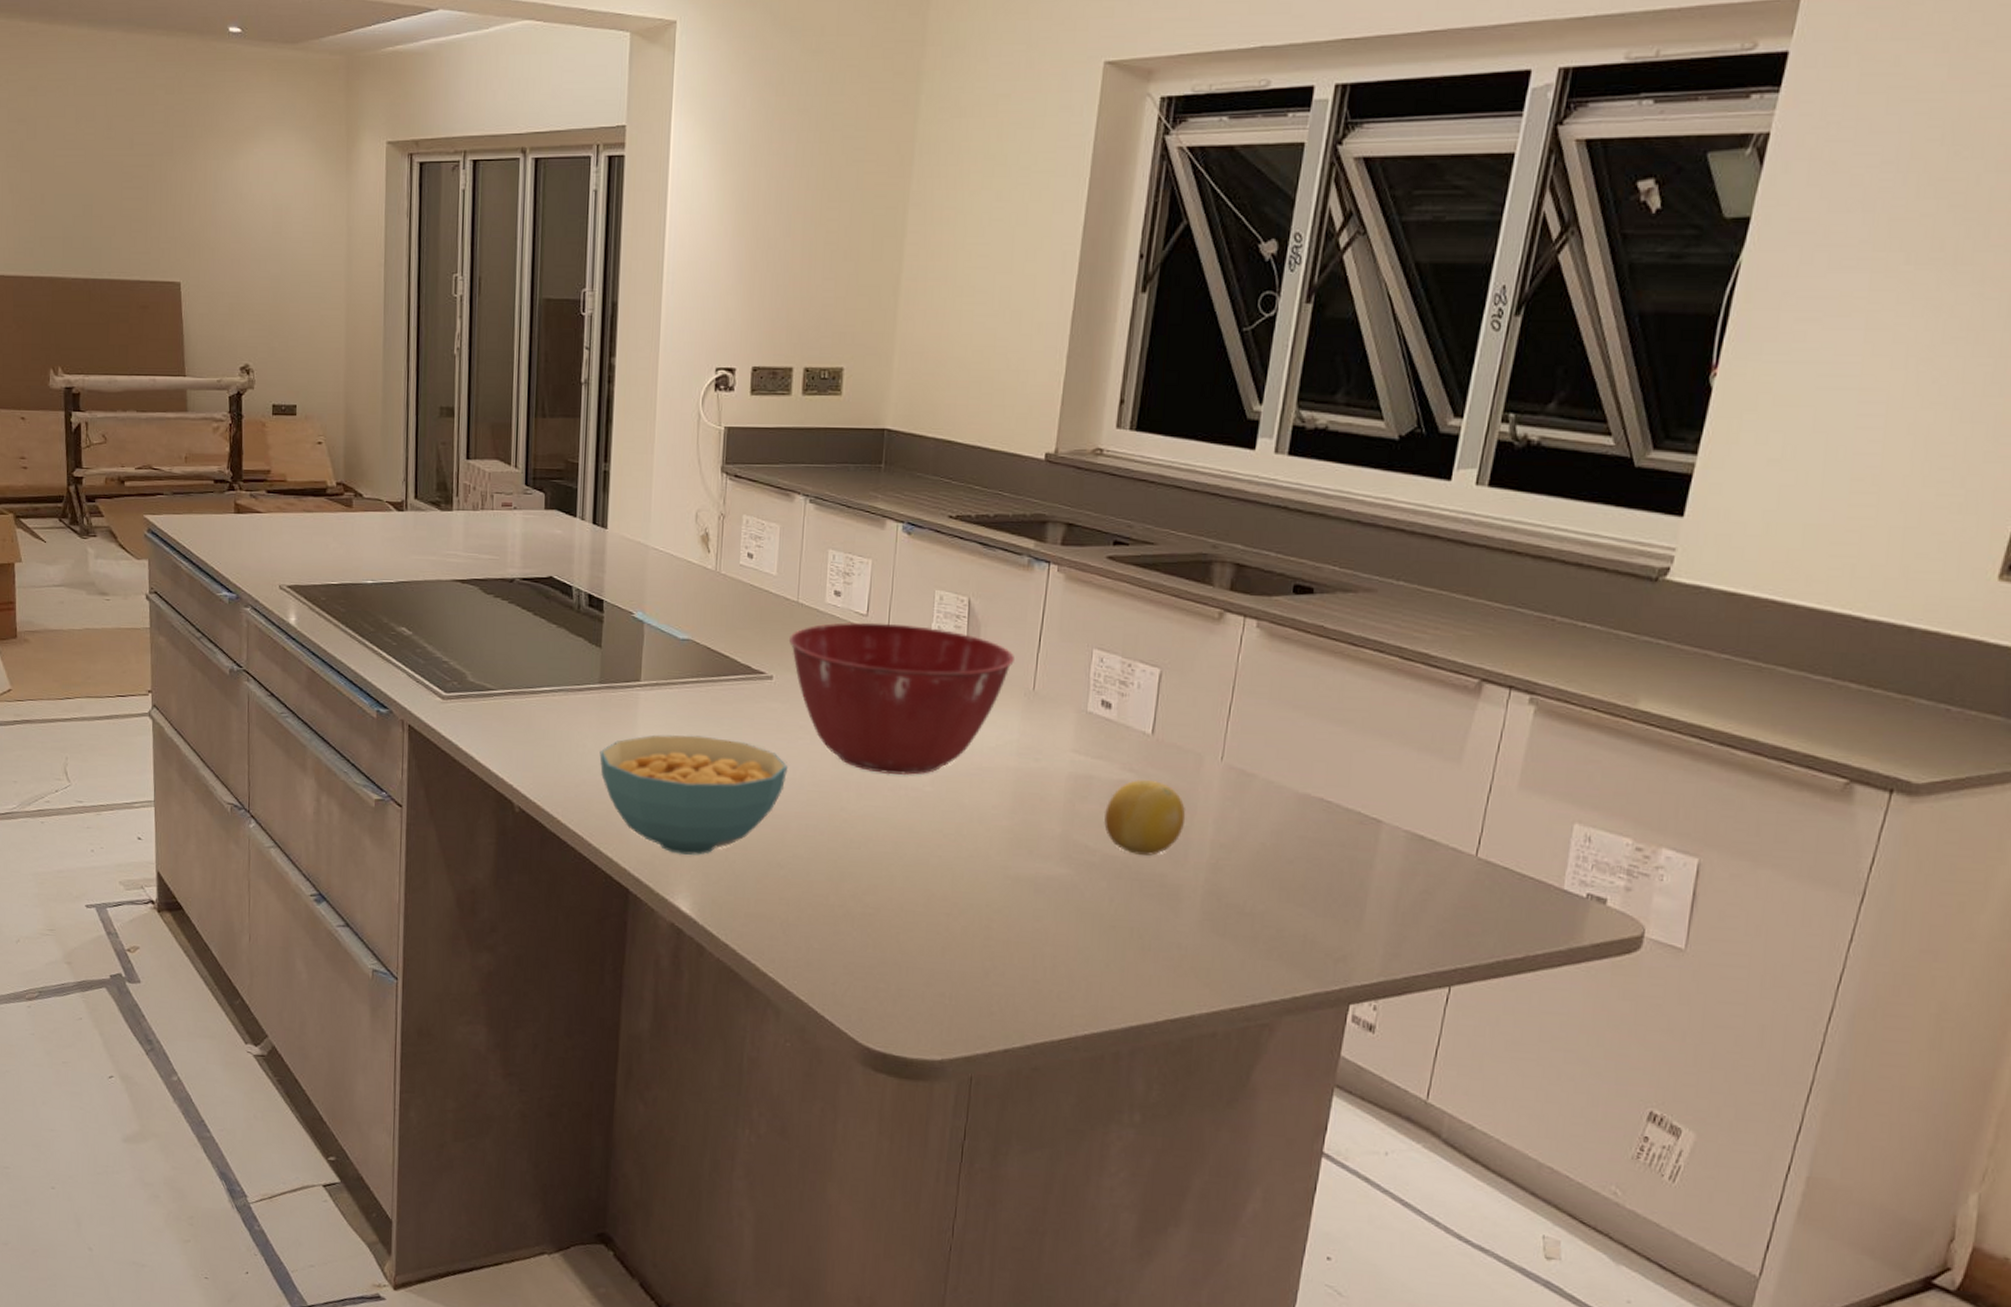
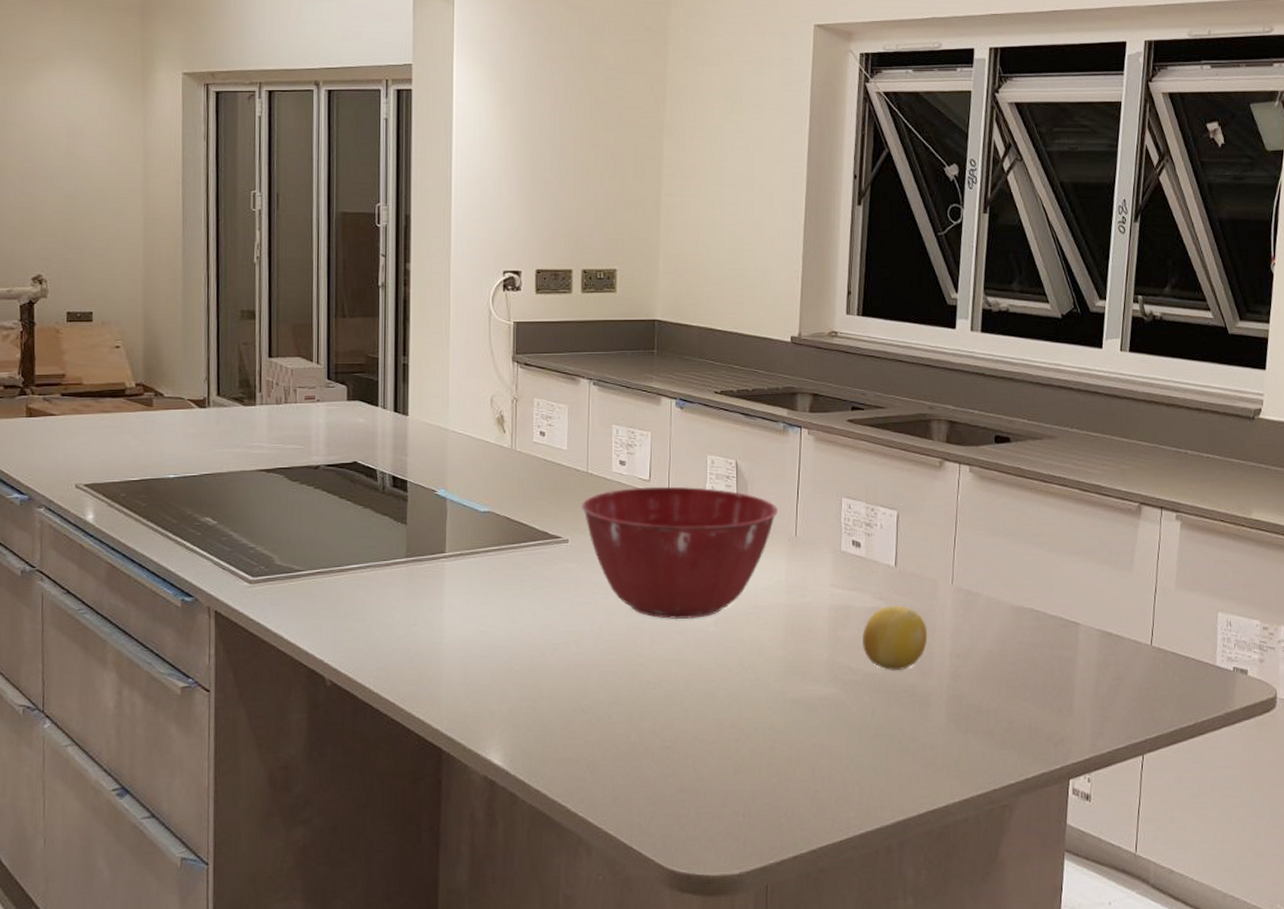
cereal bowl: present [599,734,787,855] -> none [408,598,586,710]

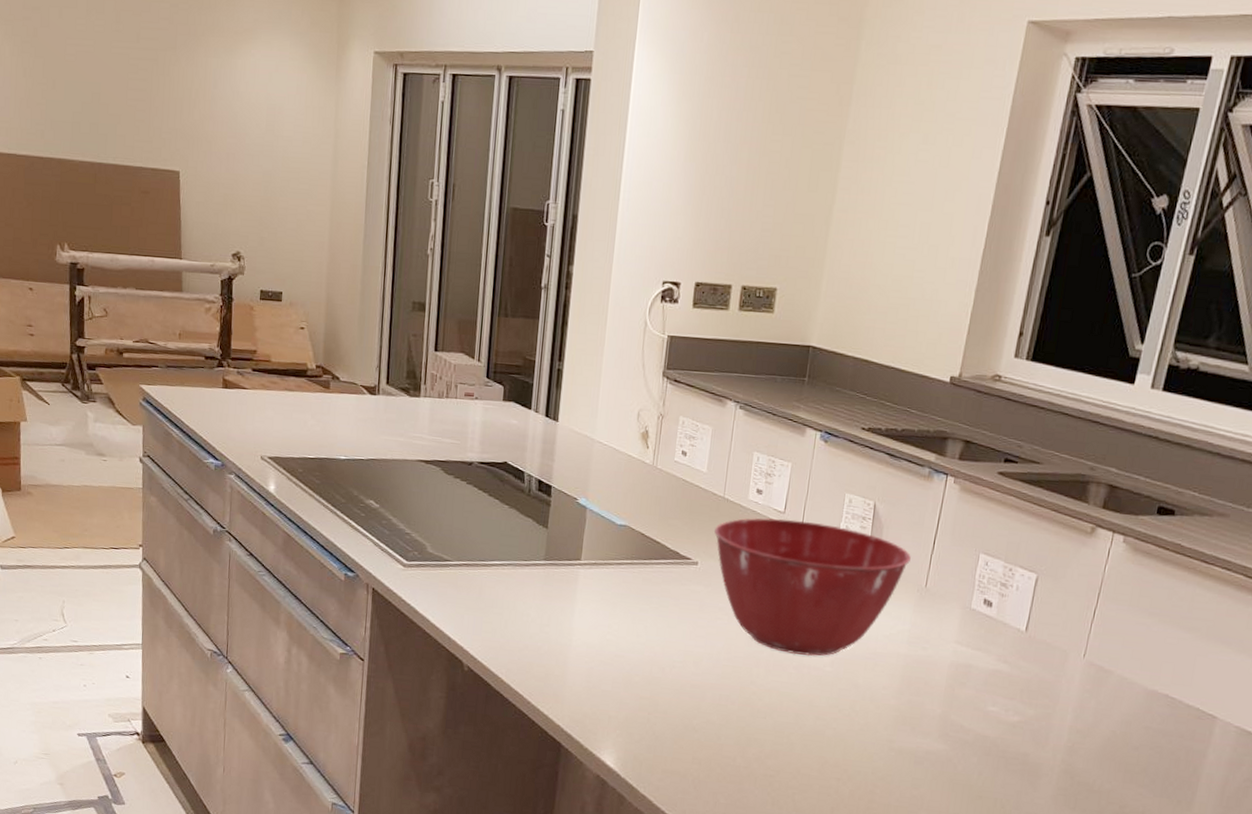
fruit: present [862,606,928,670] -> none [978,670,1050,737]

